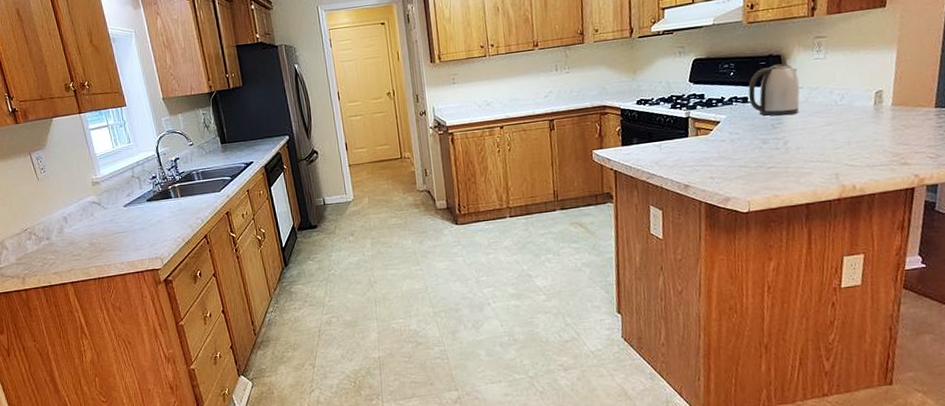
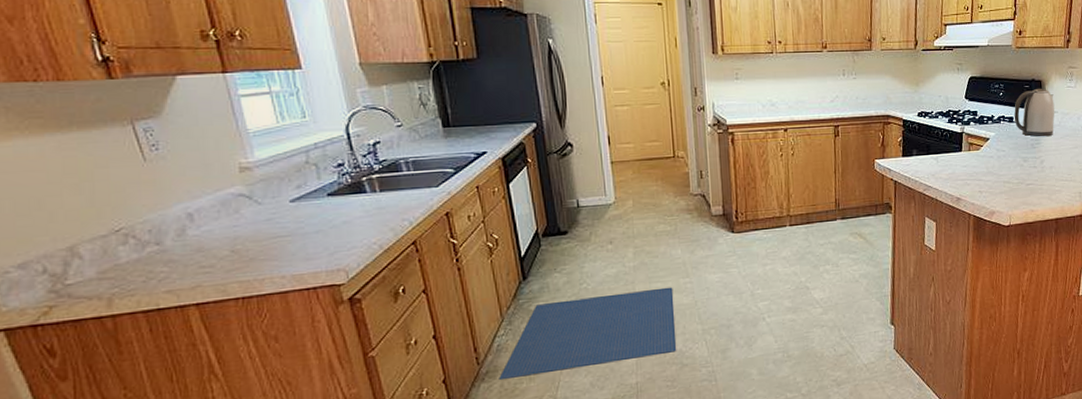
floor mat: none [271,273,411,348] -> present [499,287,676,379]

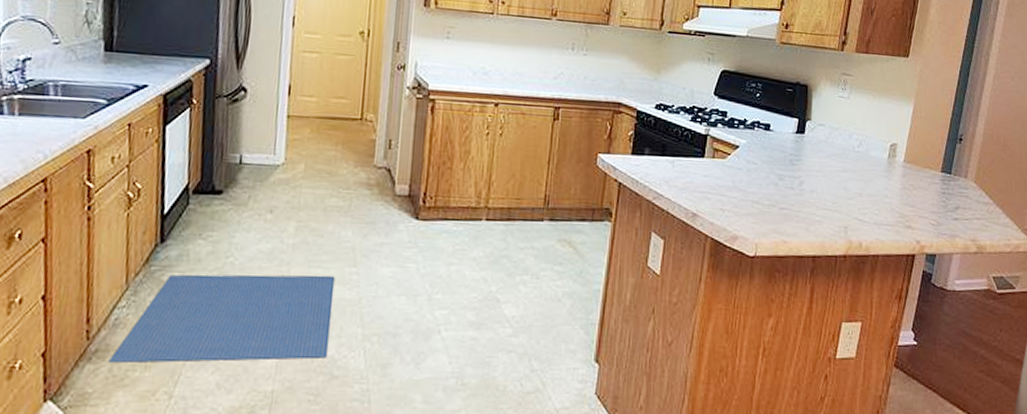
kettle: present [1014,89,1055,137] -> none [771,94,822,153]

